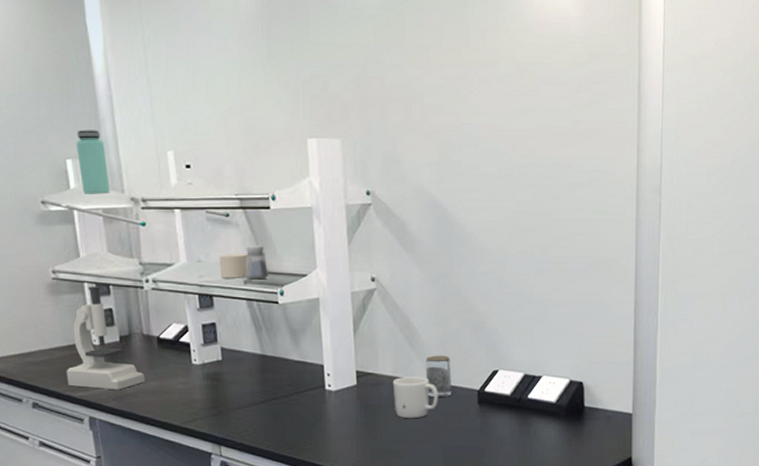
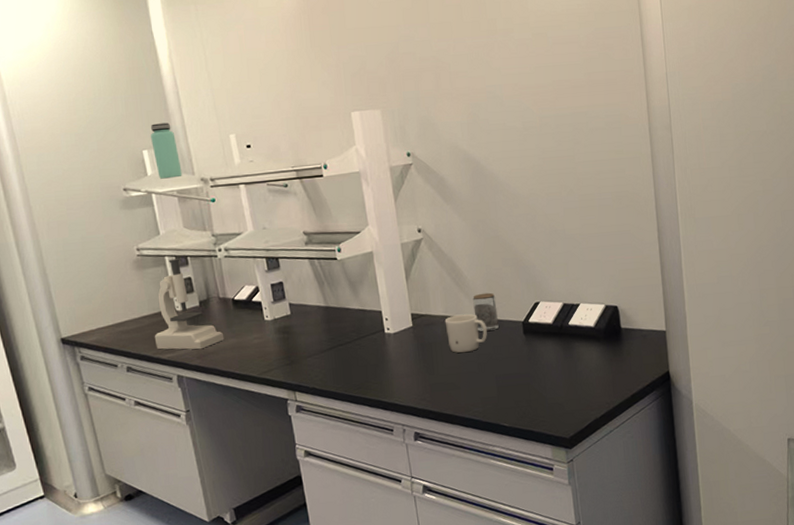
jar: present [219,254,248,278] -> none [281,218,308,242]
salt shaker: present [246,244,269,280] -> none [304,209,327,241]

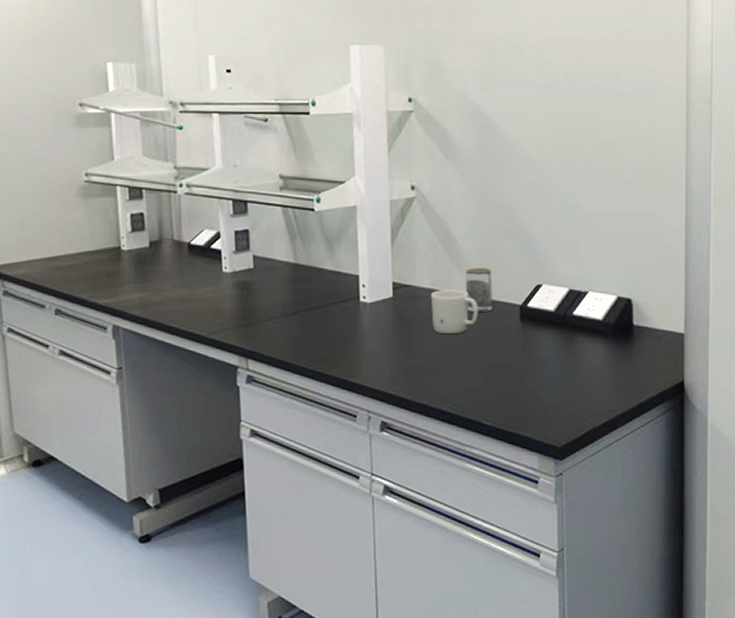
bottle: present [150,123,182,179] -> none [118,34,149,98]
microscope: present [154,259,224,350] -> none [92,190,173,298]

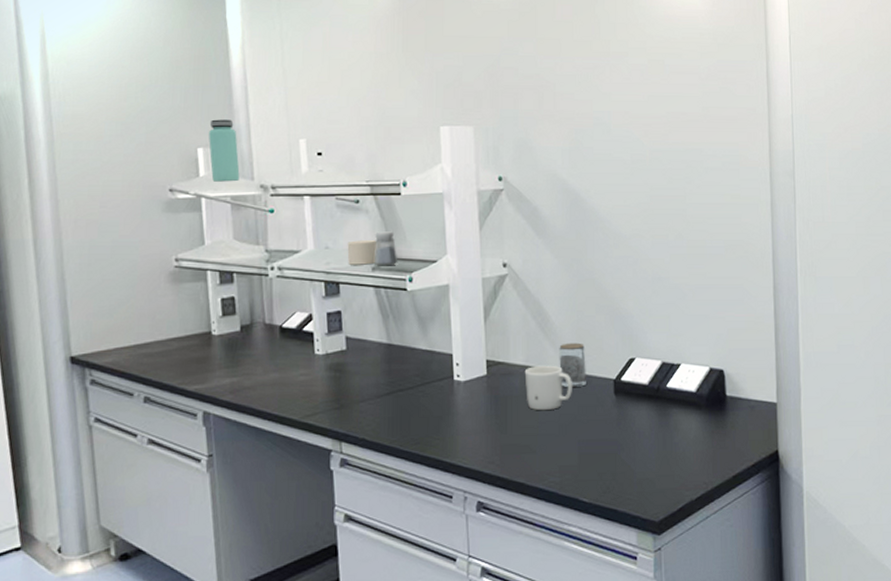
bottle: none [118,34,149,98] -> present [209,119,240,182]
jar: none [255,159,284,184] -> present [347,240,376,265]
salt shaker: none [282,150,306,186] -> present [375,230,398,266]

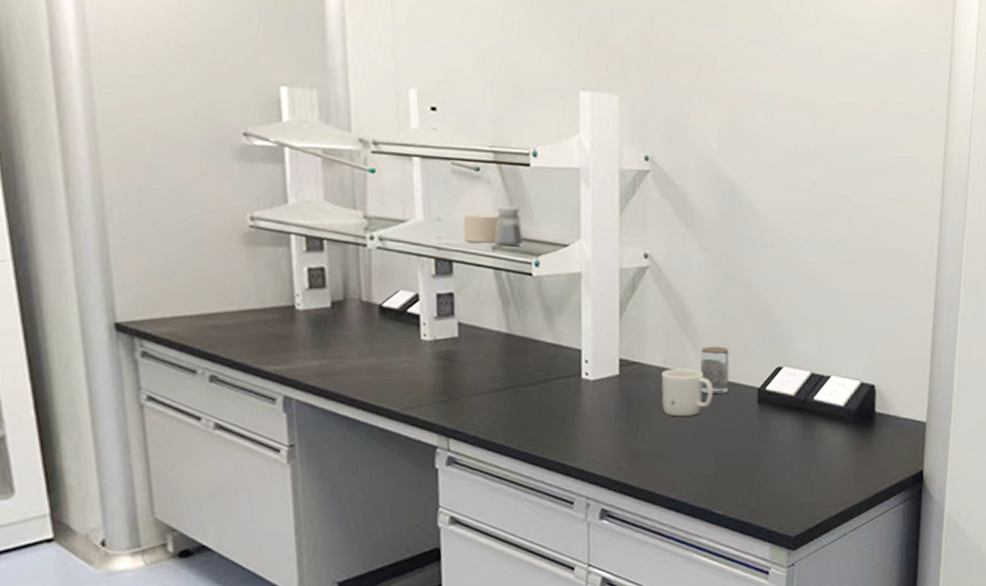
bottle: present [209,119,240,182] -> none [295,53,334,132]

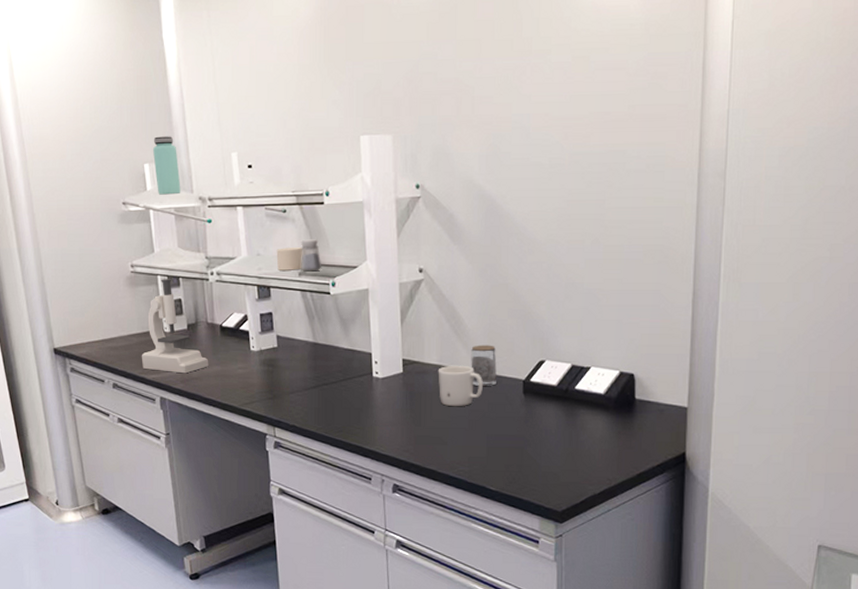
microscope: none [257,239,360,366] -> present [141,279,209,374]
bottle: none [295,53,334,132] -> present [153,136,181,195]

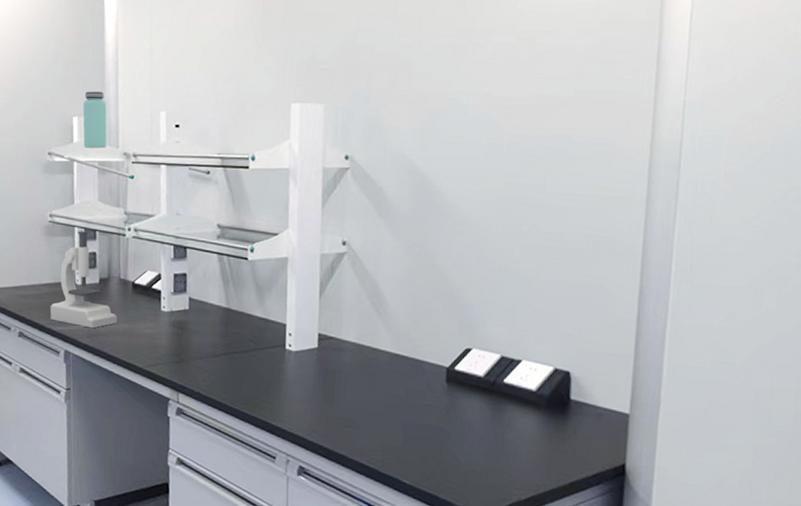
jar: present [276,248,302,270] -> none [195,209,223,233]
salt shaker: present [301,238,322,272] -> none [220,201,242,236]
mug: present [438,365,483,407] -> none [355,344,403,390]
jar: present [471,345,497,387] -> none [391,325,420,371]

